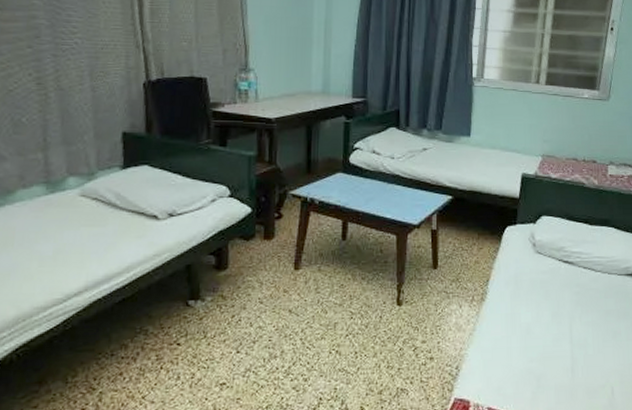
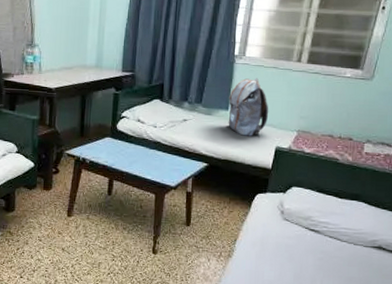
backpack: none [469,101,512,164] -> present [228,78,269,136]

